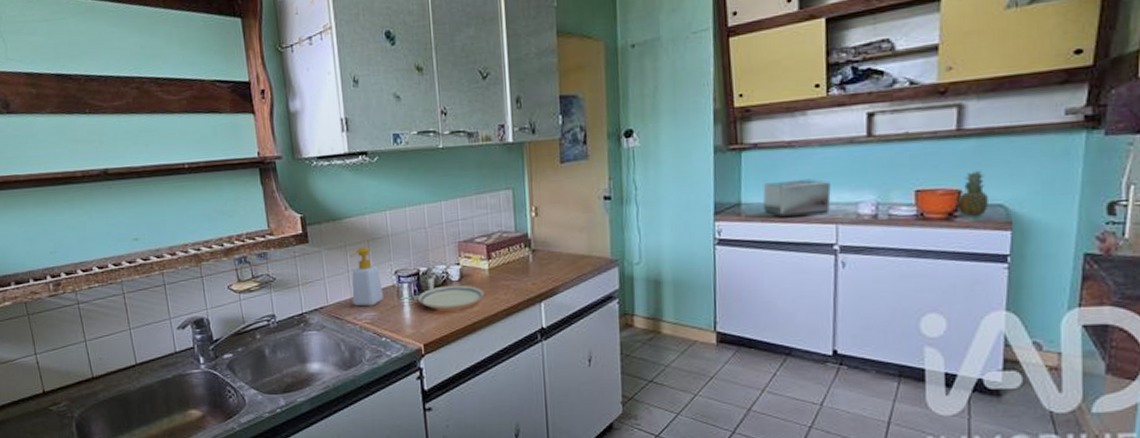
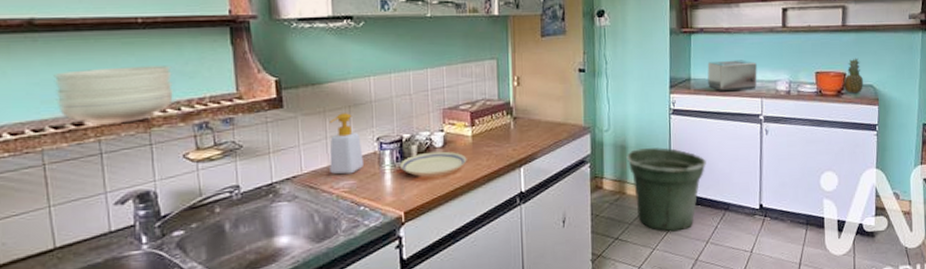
bowl: none [125,205,217,260] -> present [53,65,174,125]
flower pot: none [661,282,762,377] -> present [626,147,706,232]

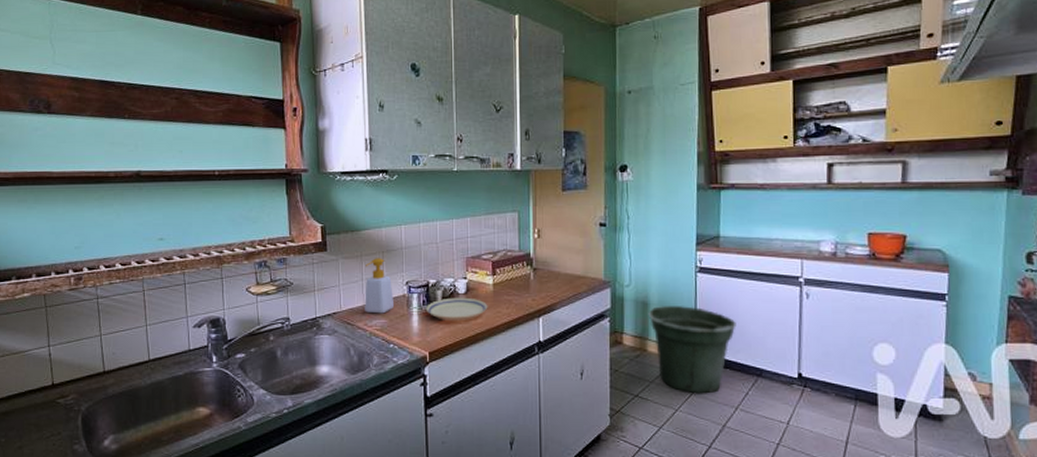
bowl: present [53,65,174,125] -> none [153,211,241,260]
toaster: present [707,59,757,92] -> none [739,217,797,251]
fruit: present [843,58,863,94] -> none [903,218,929,258]

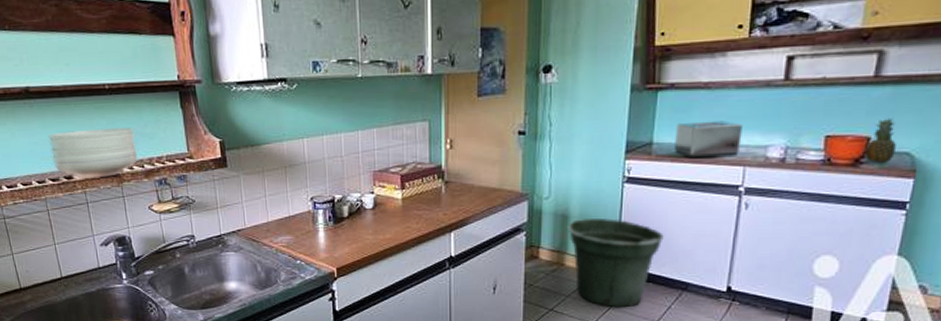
bowl: none [153,211,241,260] -> present [47,127,138,179]
soap bottle: present [364,258,395,314] -> none [268,173,300,230]
plate: present [425,297,488,322] -> none [331,213,397,238]
toaster: none [739,217,797,251] -> present [674,120,743,159]
fruit: none [903,218,929,258] -> present [864,117,896,163]

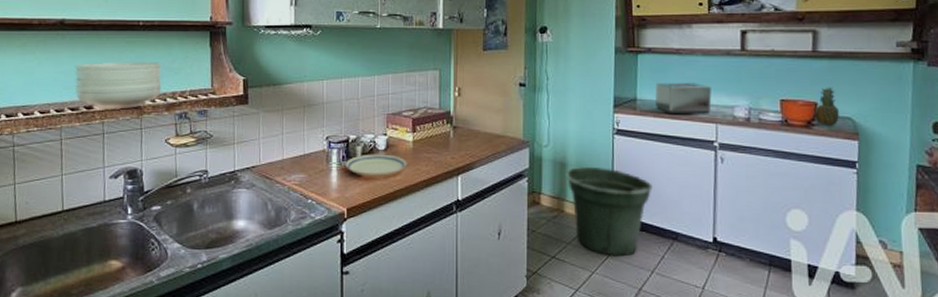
plate: none [331,213,397,238] -> present [345,154,407,178]

